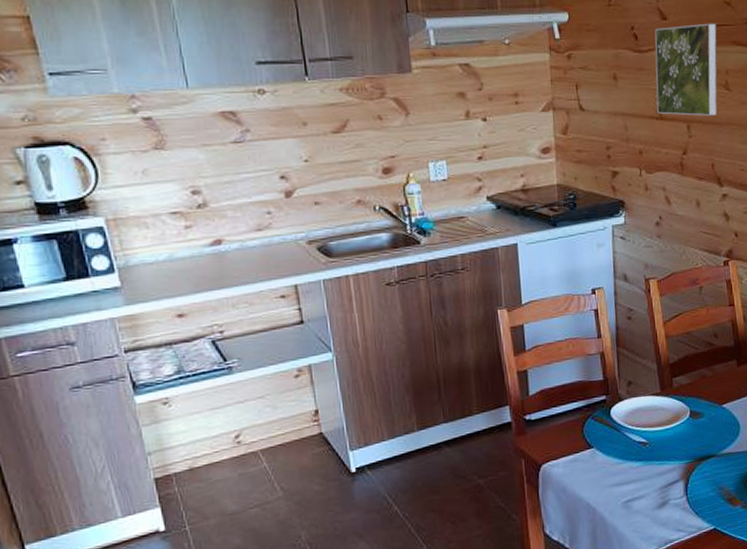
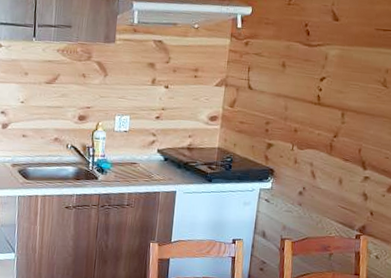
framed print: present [655,23,717,116] -> none [317,27,384,108]

